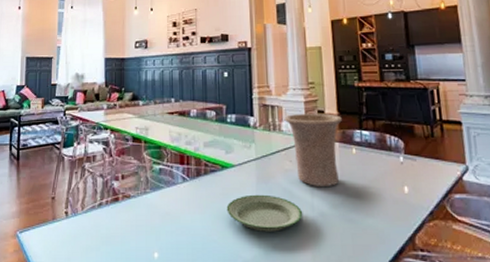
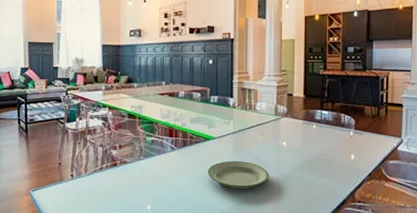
vase: present [284,113,343,186] -> none [259,95,308,154]

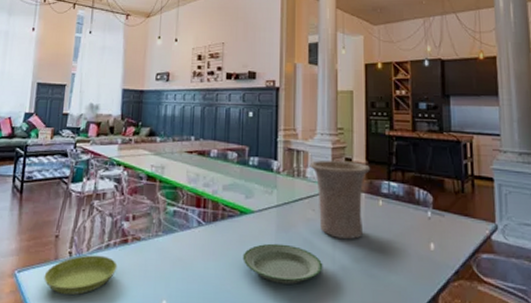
saucer: none [53,176,110,206] -> present [44,255,118,296]
vase: none [259,95,308,154] -> present [309,160,371,239]

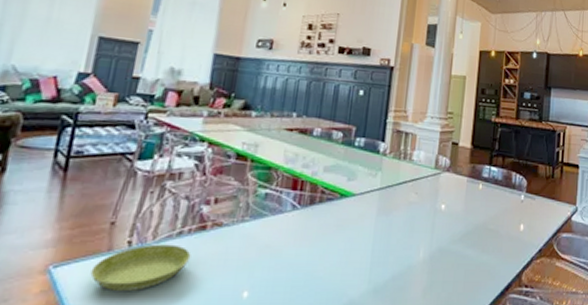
plate: present [242,243,323,284] -> none [338,227,421,268]
vase: present [309,160,371,239] -> none [417,143,475,221]

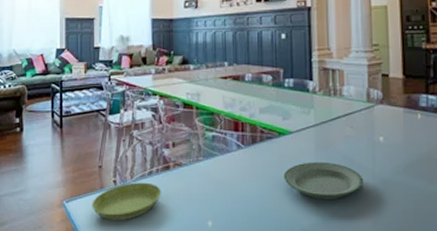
plate: none [338,227,421,268] -> present [283,162,364,199]

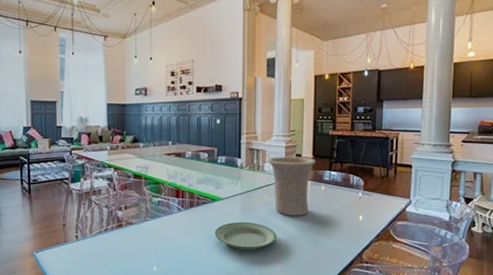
saucer: present [92,182,162,221] -> none [57,237,116,267]
vase: none [345,77,409,153] -> present [267,156,317,215]

